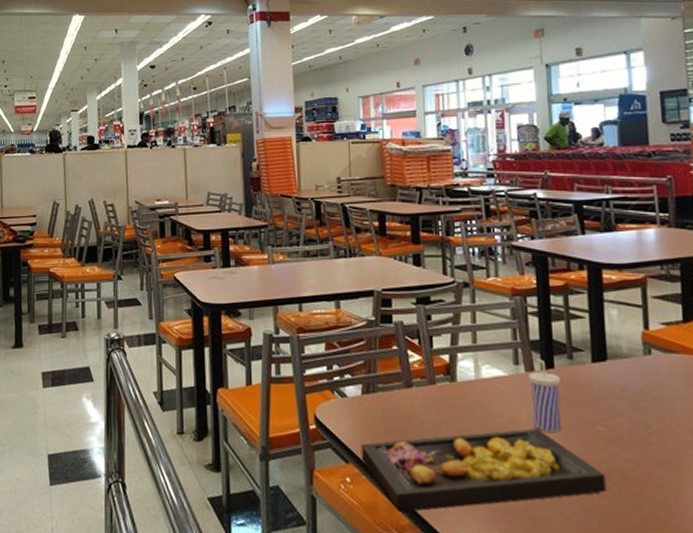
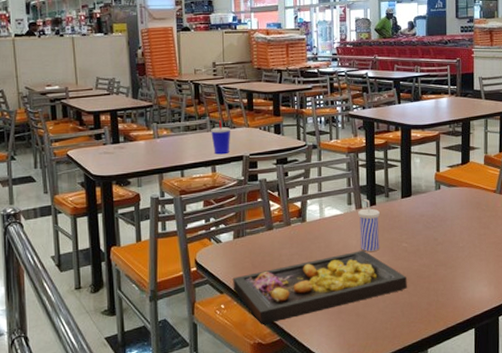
beverage cup: none [335,246,359,288] -> present [211,120,231,155]

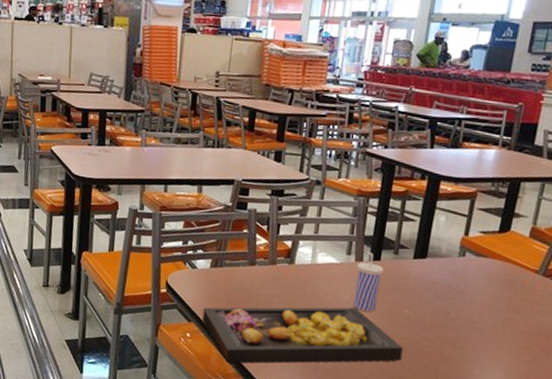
beverage cup: present [211,120,231,155] -> none [202,137,226,175]

